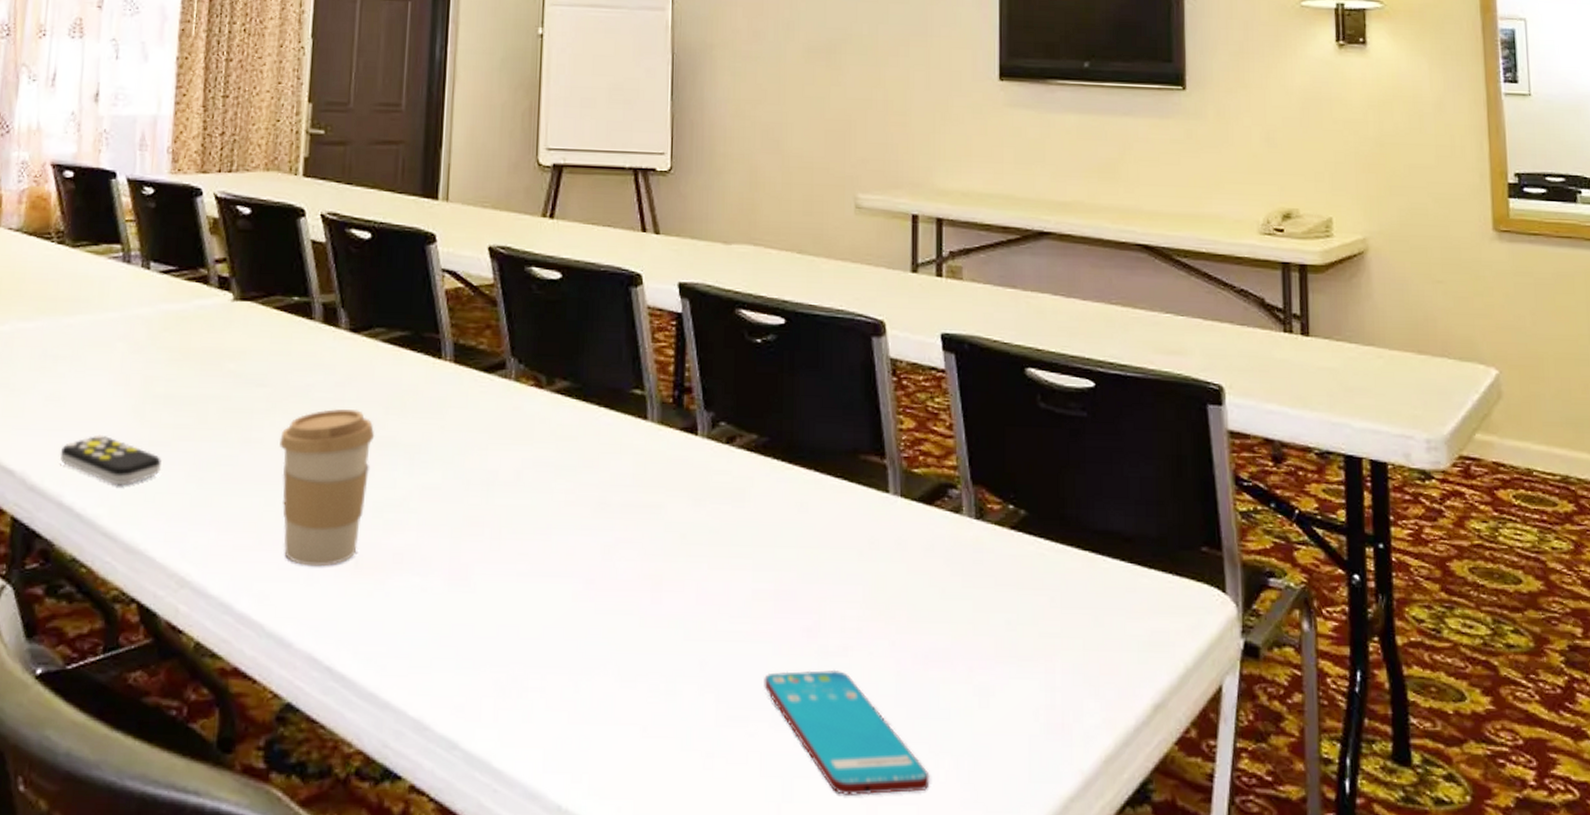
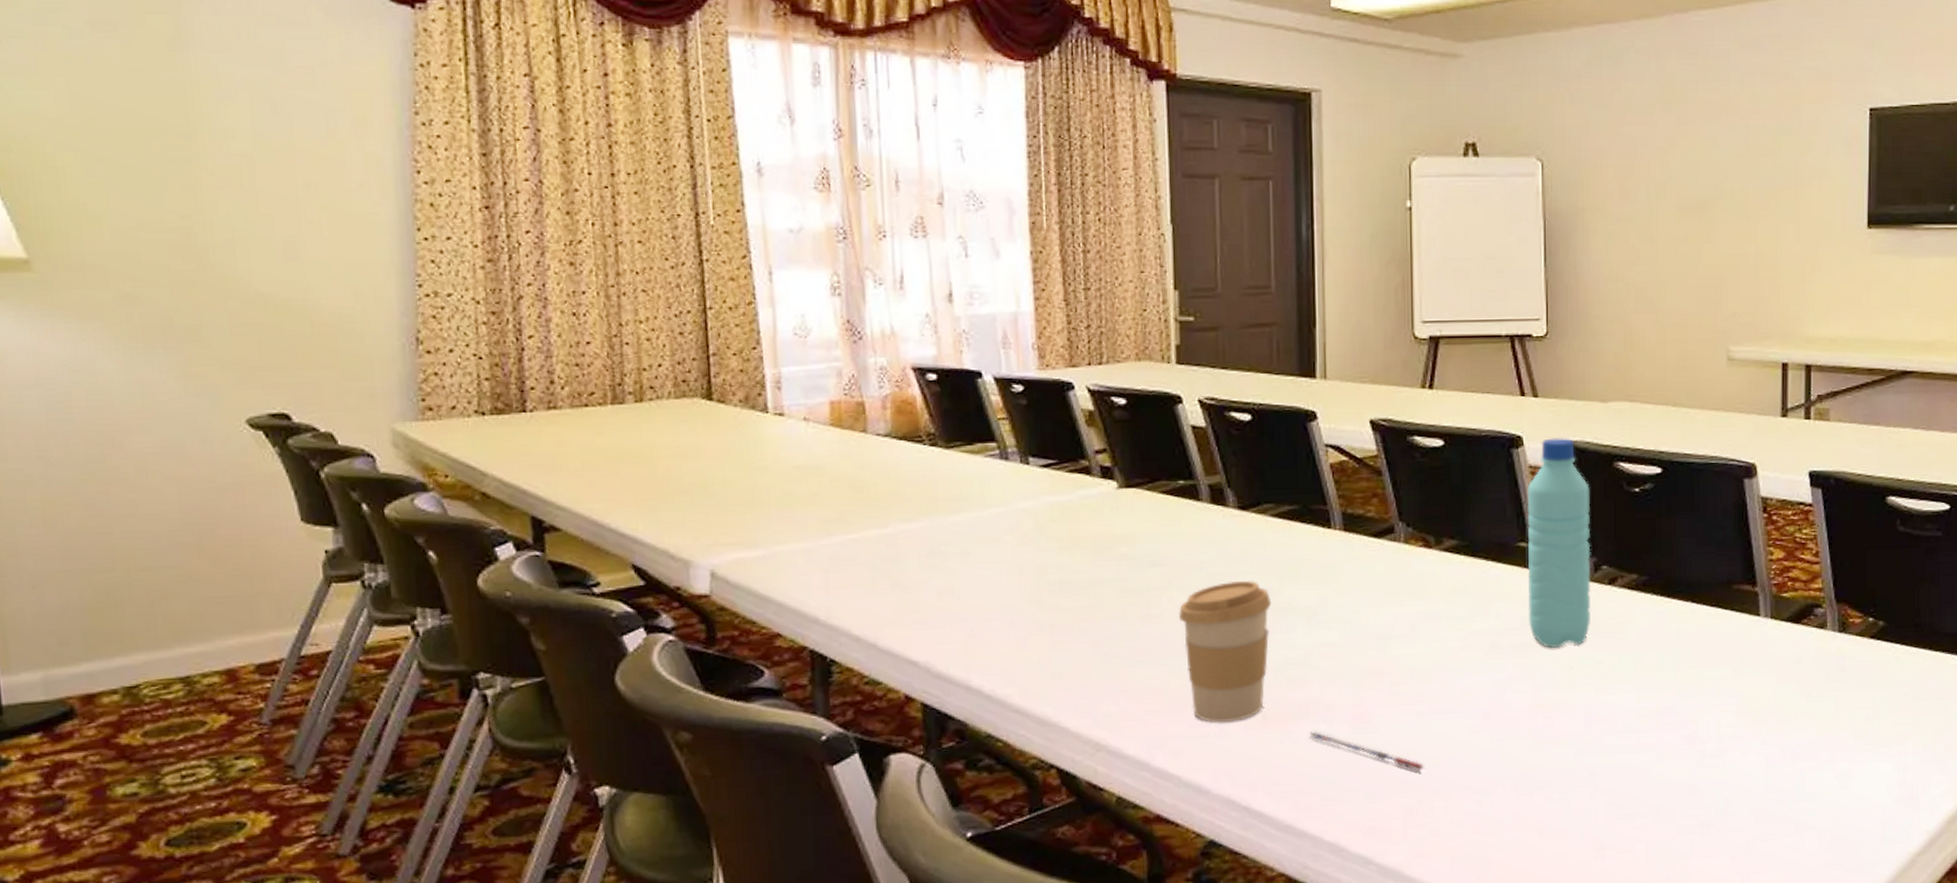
remote control: present [59,434,162,486] -> none [961,622,1064,667]
pen: none [400,586,521,642] -> present [1308,732,1424,771]
water bottle: none [640,278,709,512] -> present [1527,438,1591,649]
smartphone: present [764,669,930,796] -> none [1648,768,1796,869]

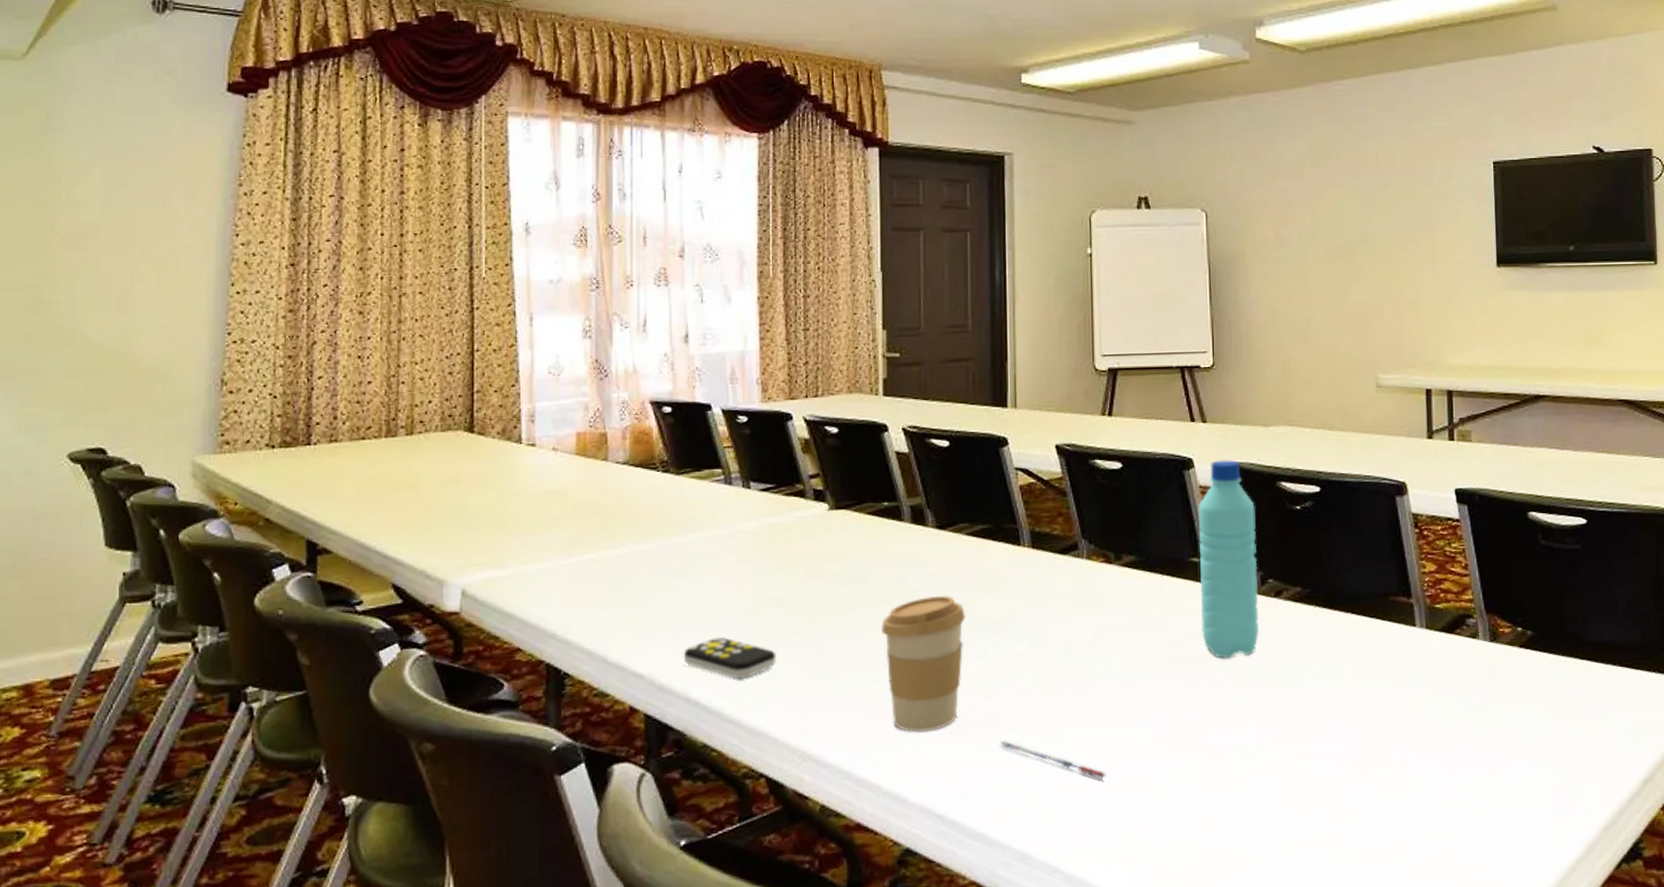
remote control: none [961,622,1064,667] -> present [683,636,776,679]

